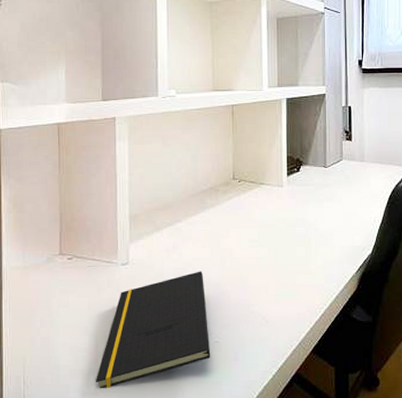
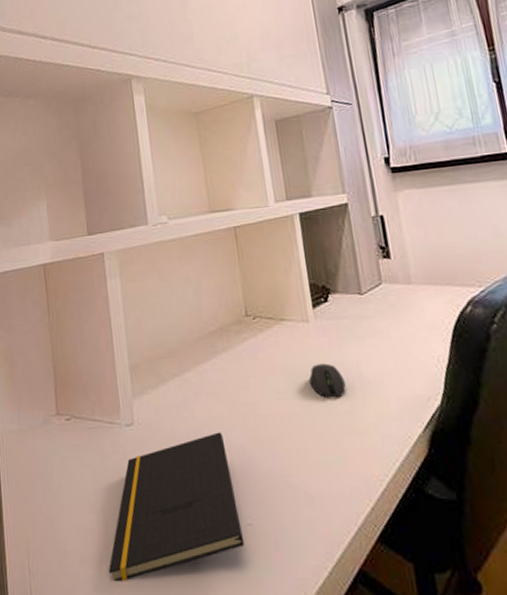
computer mouse: none [277,219,304,247] -> present [309,363,346,399]

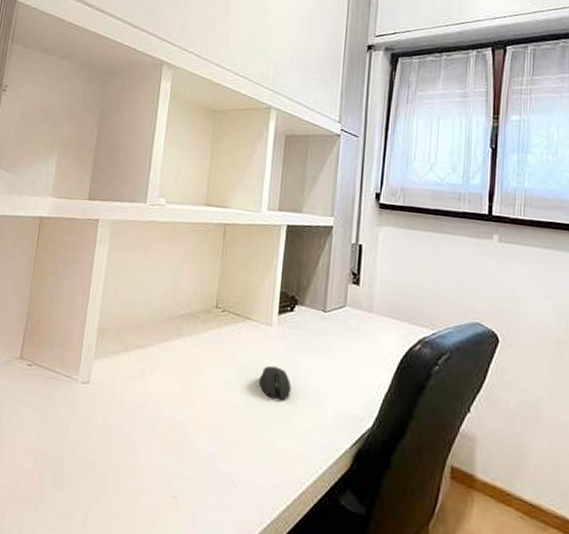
notepad: present [108,432,245,582] -> none [33,407,169,524]

